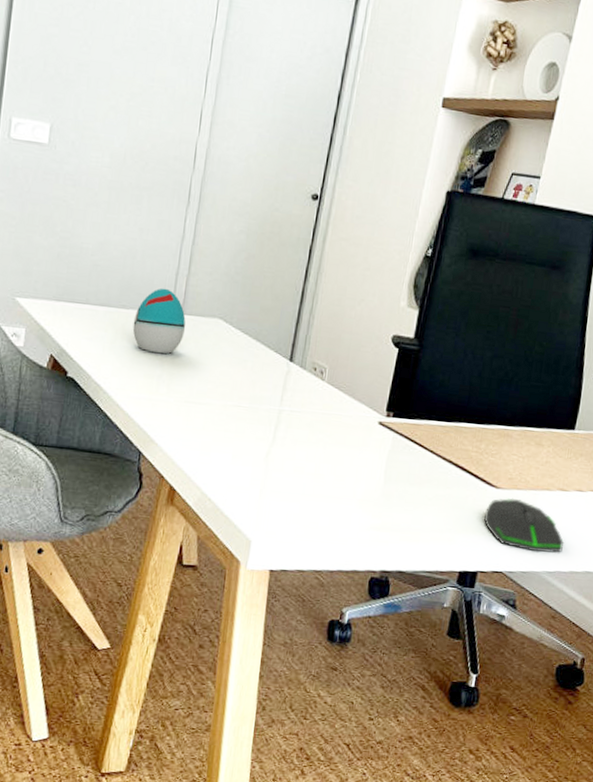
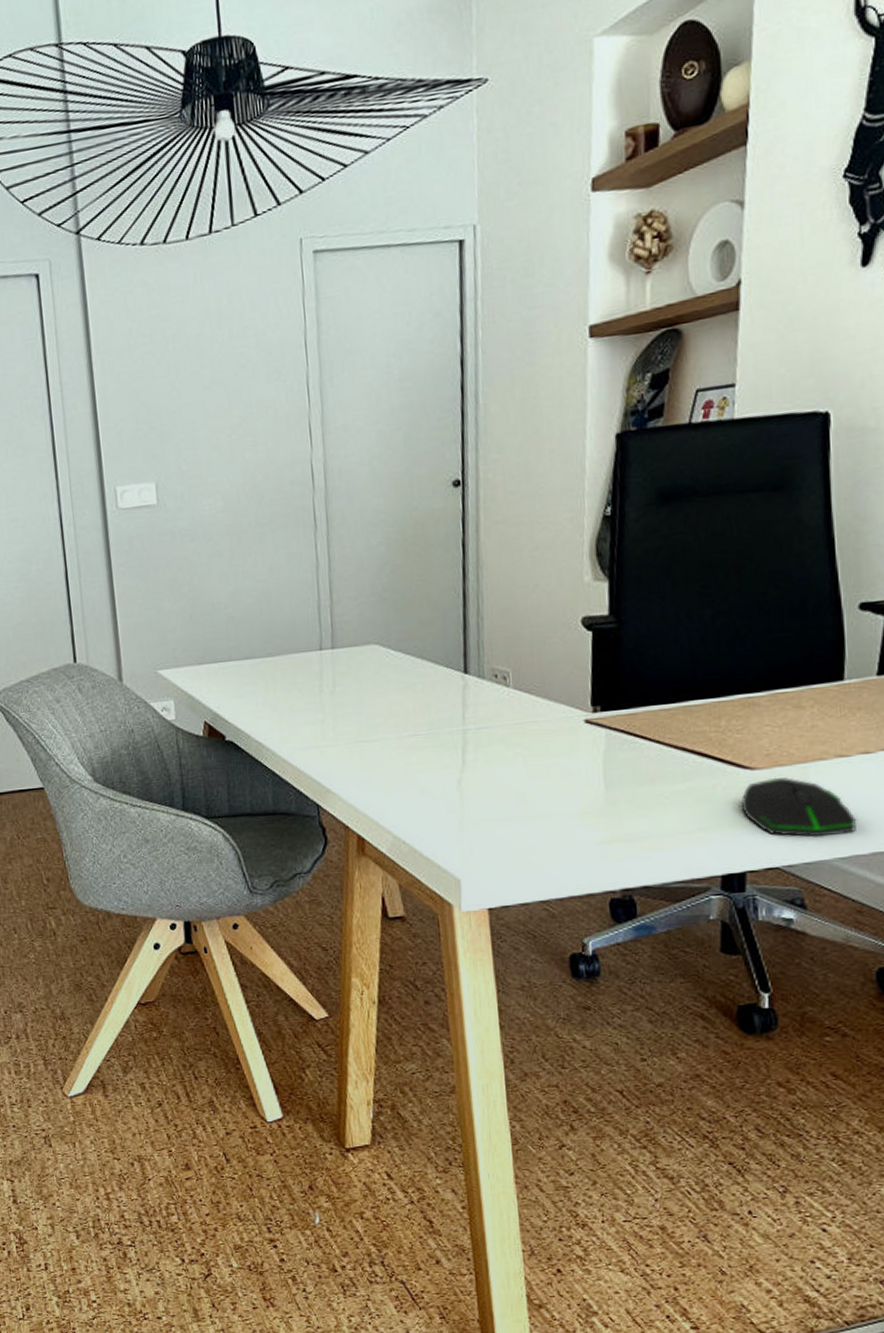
decorative egg: present [132,288,186,354] -> none [282,624,340,697]

